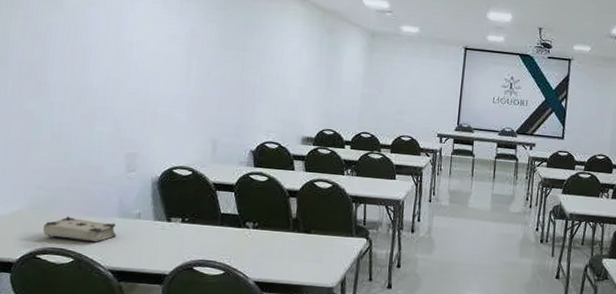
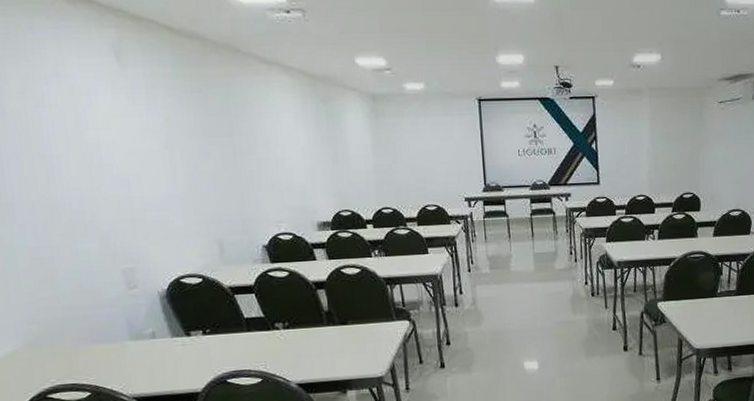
book: present [42,216,117,243] -> none [46,347,134,374]

